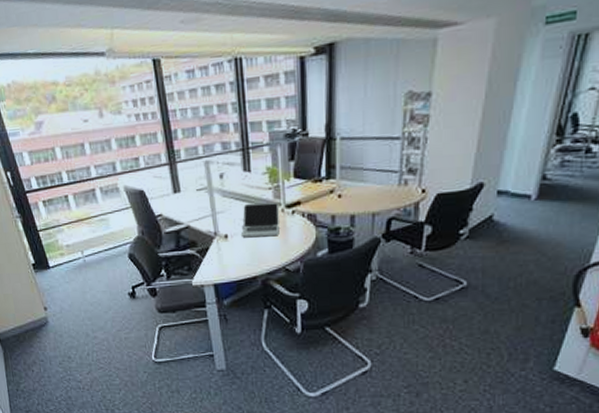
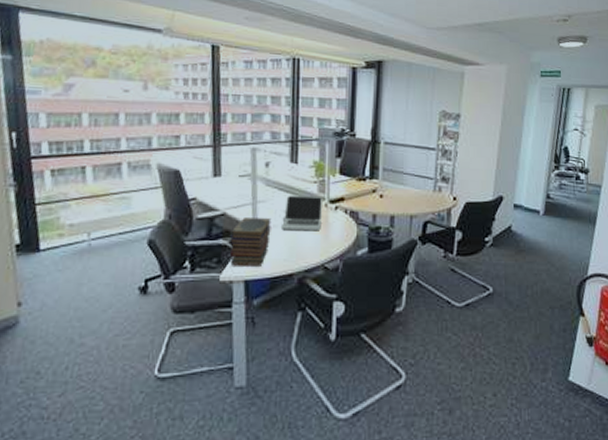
book stack: none [196,227,233,272] -> present [230,216,272,266]

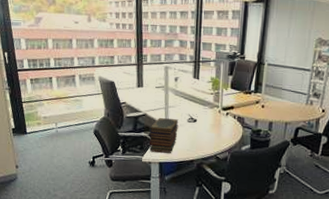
laptop: present [280,195,322,231] -> none [185,103,217,131]

